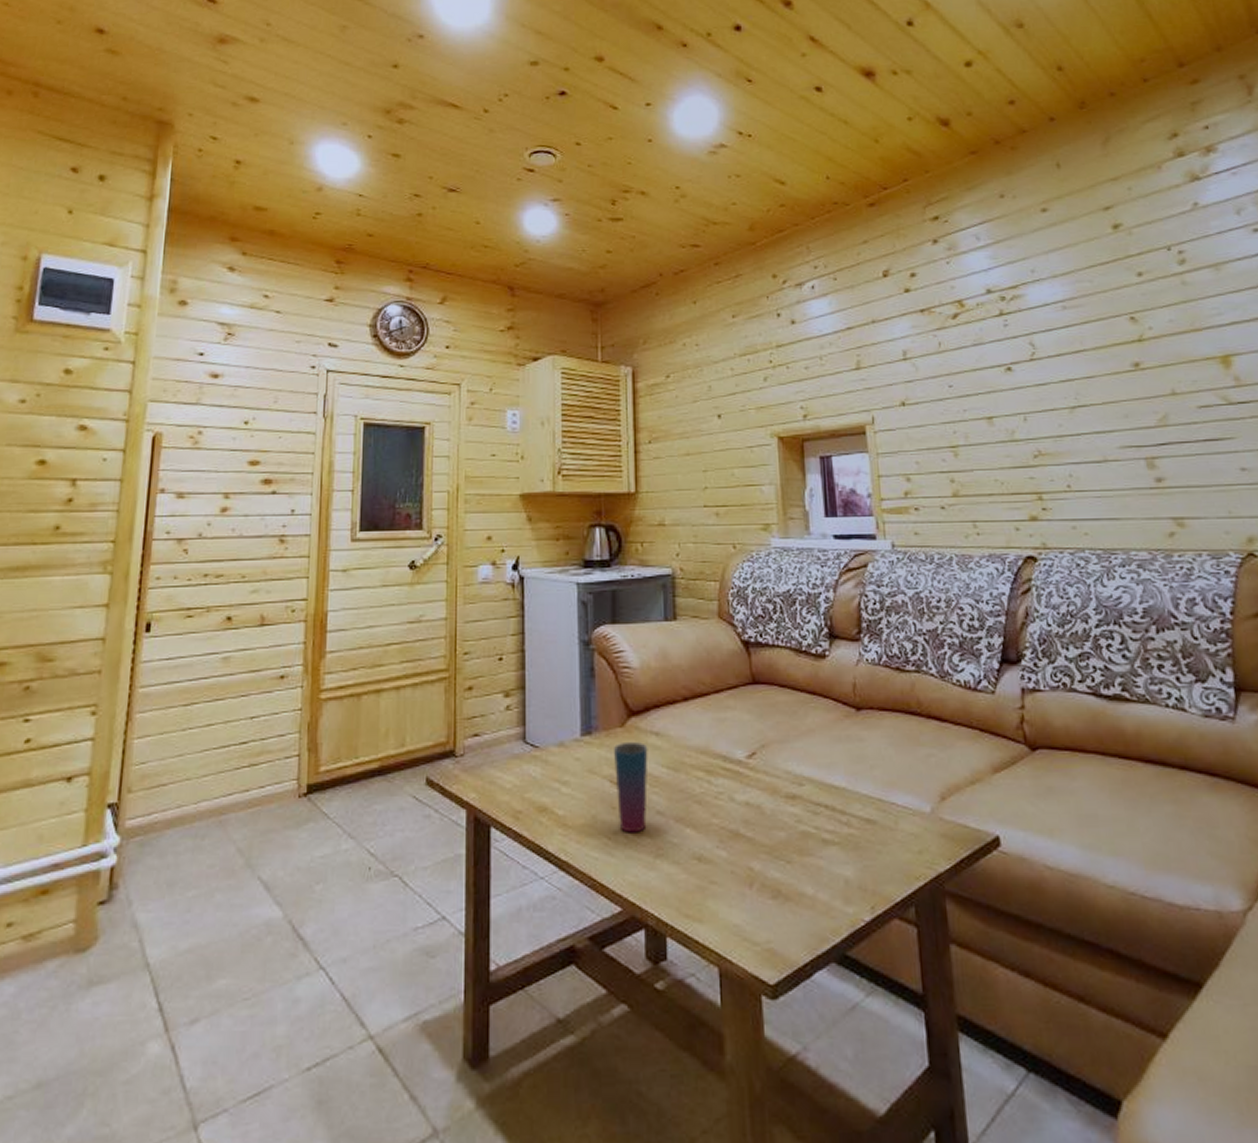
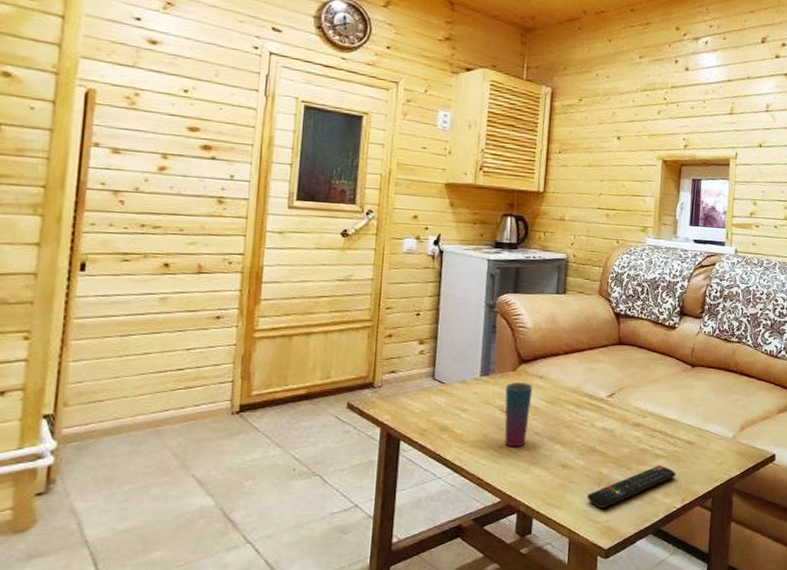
remote control: none [737,855,857,922] -> present [587,465,676,508]

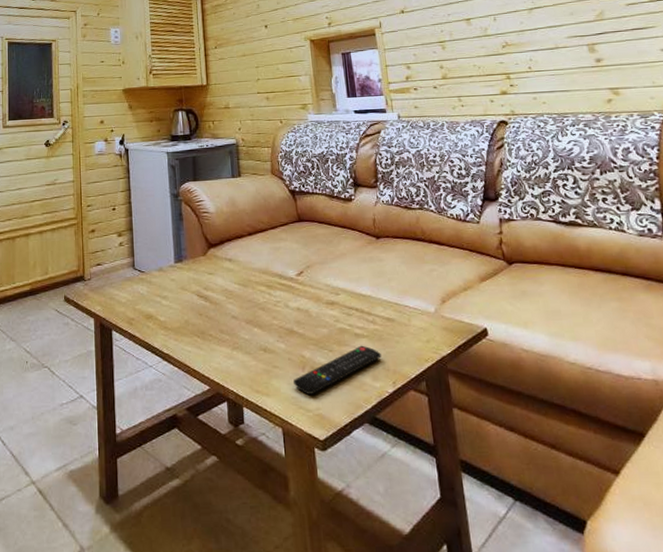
cup: present [504,381,533,447] -> none [199,266,226,333]

